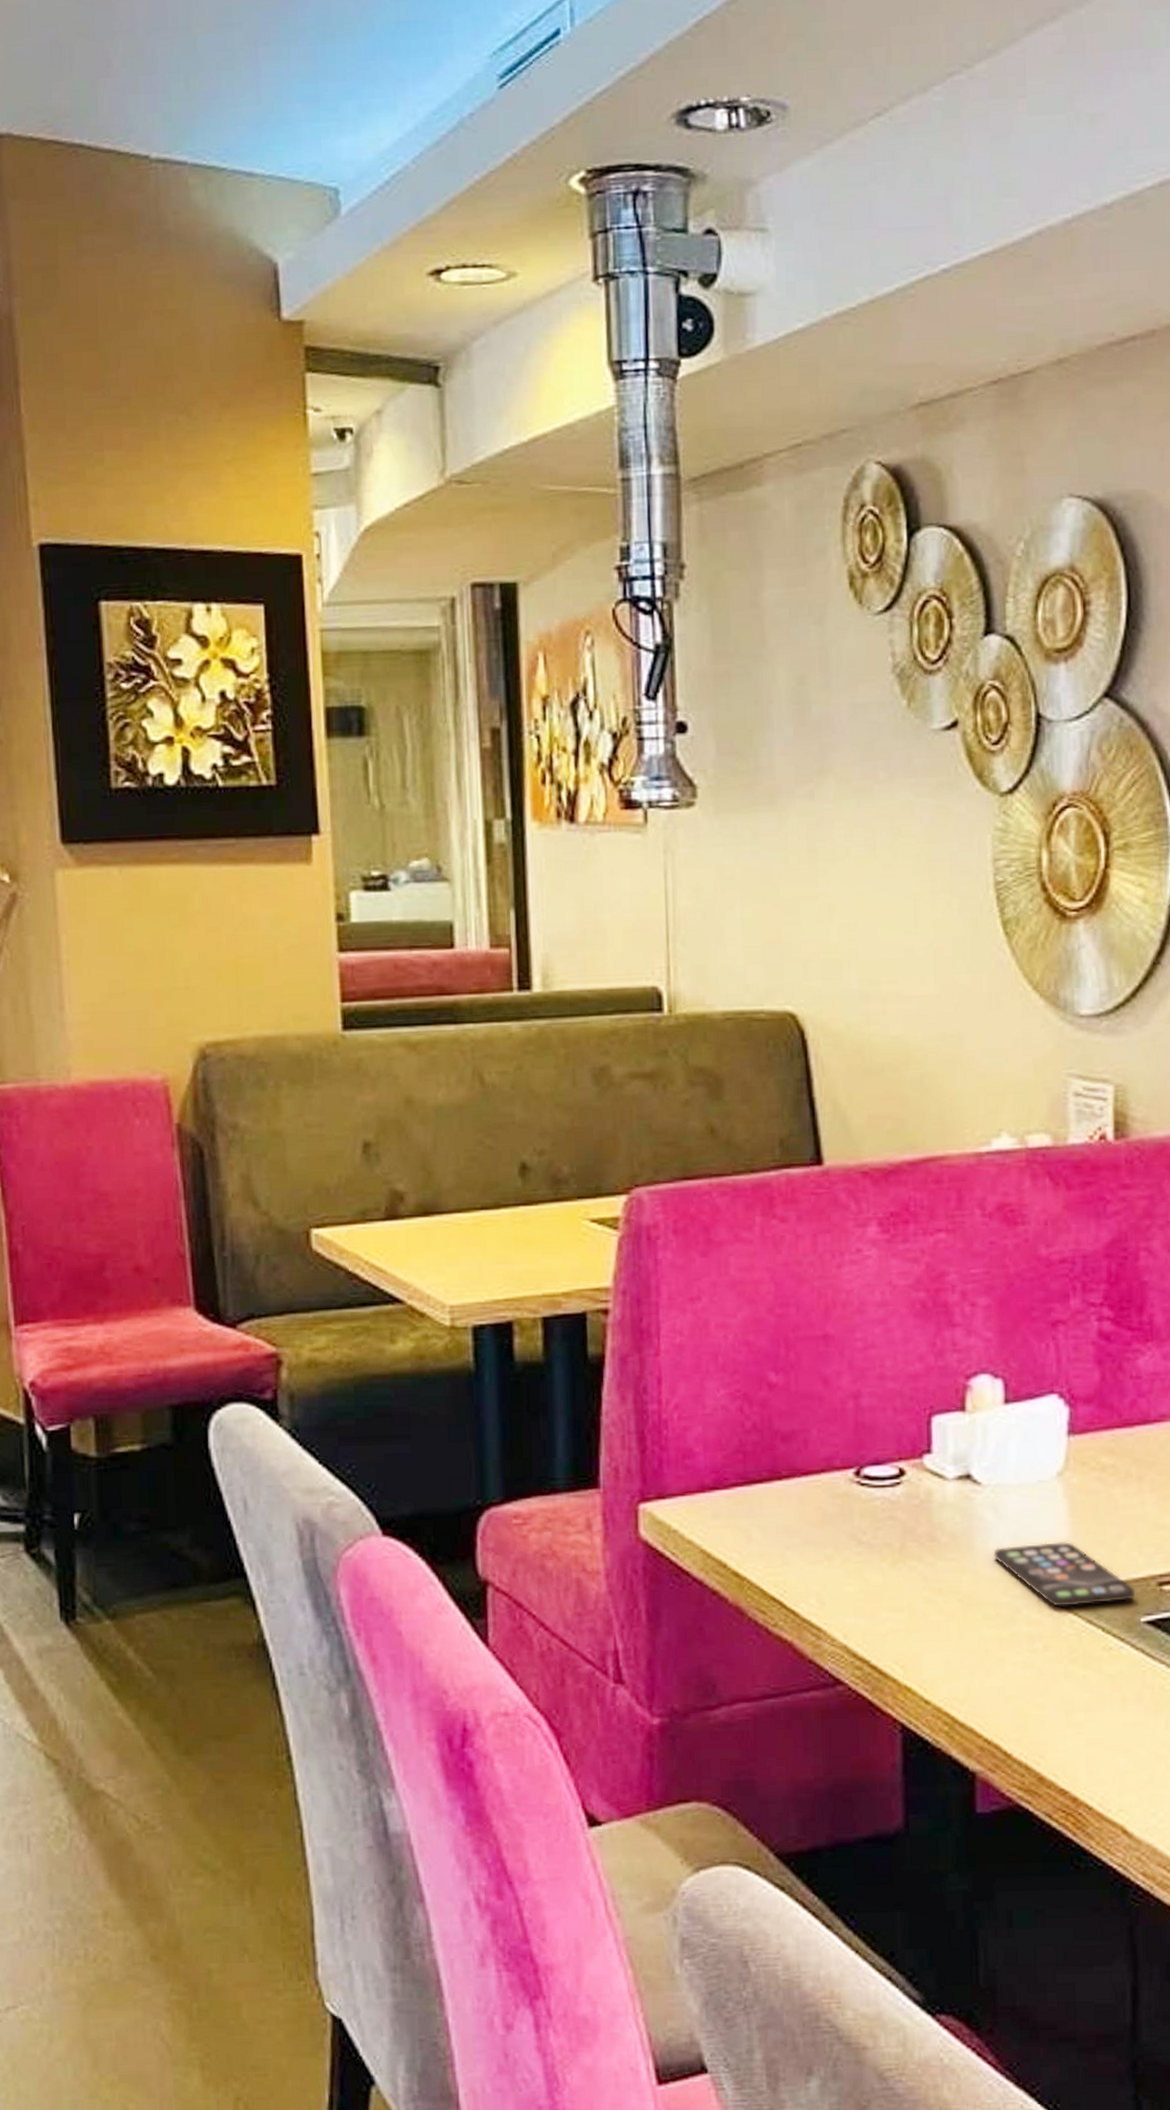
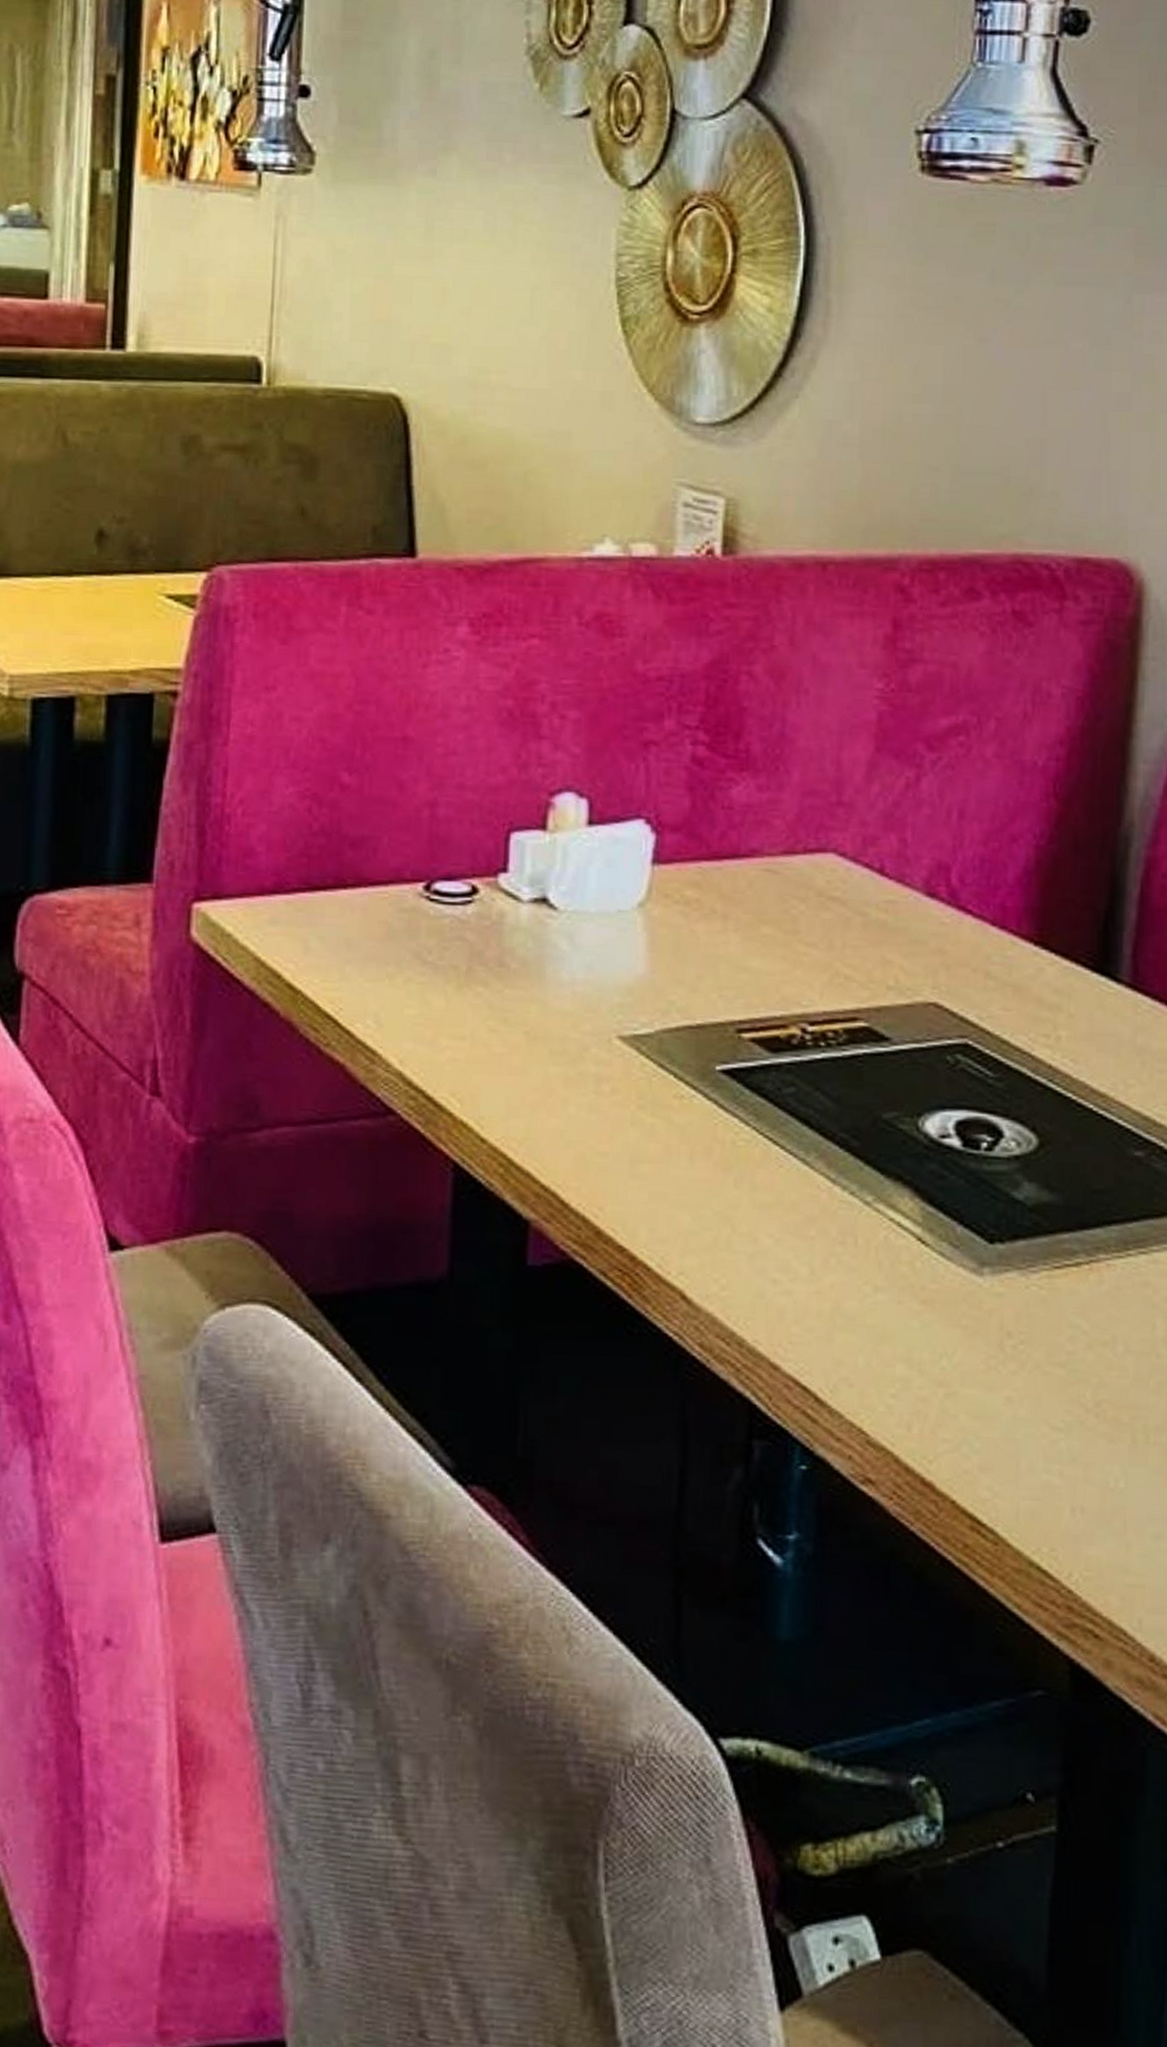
smartphone: present [993,1542,1136,1607] -> none [565,977,713,1048]

